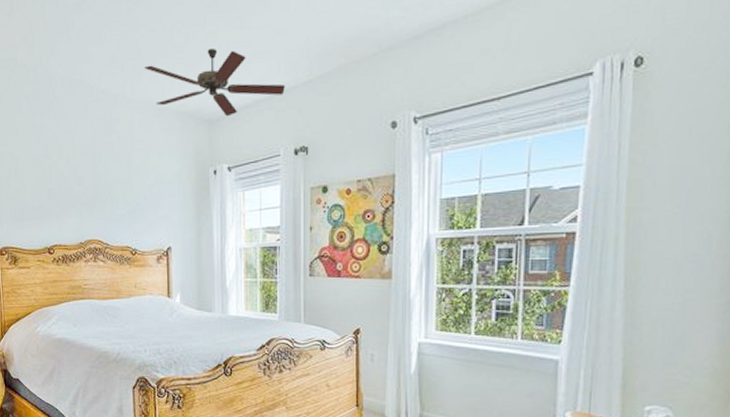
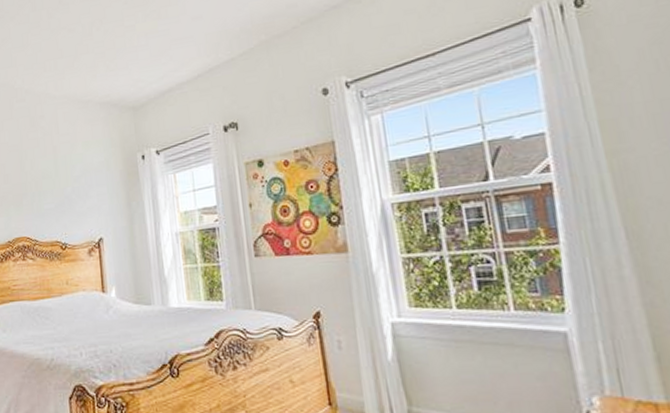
ceiling fan: present [145,47,285,117] -> none [67,40,208,102]

